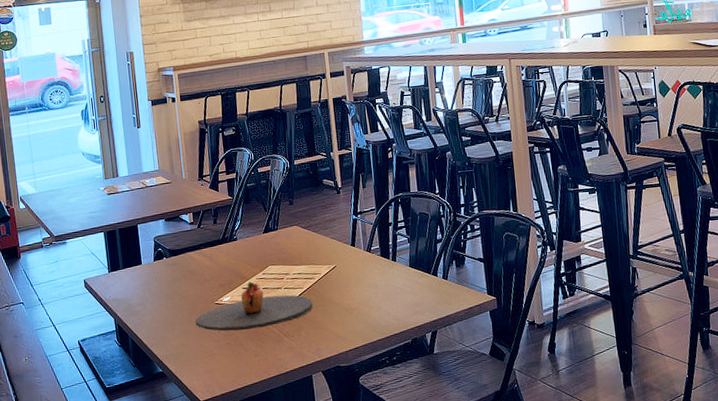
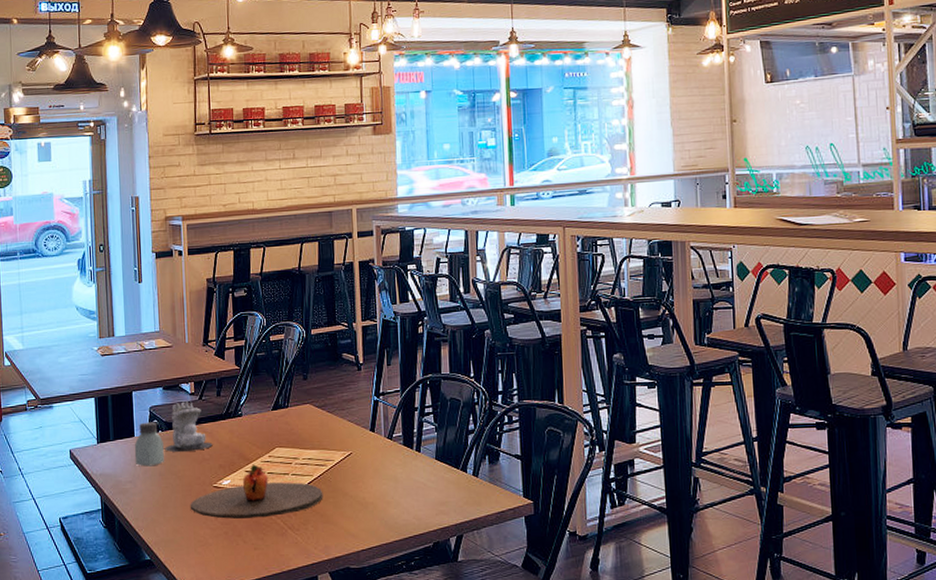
saltshaker: none [142,250,170,290] -> present [134,422,164,467]
candle: none [170,229,213,276] -> present [165,400,213,452]

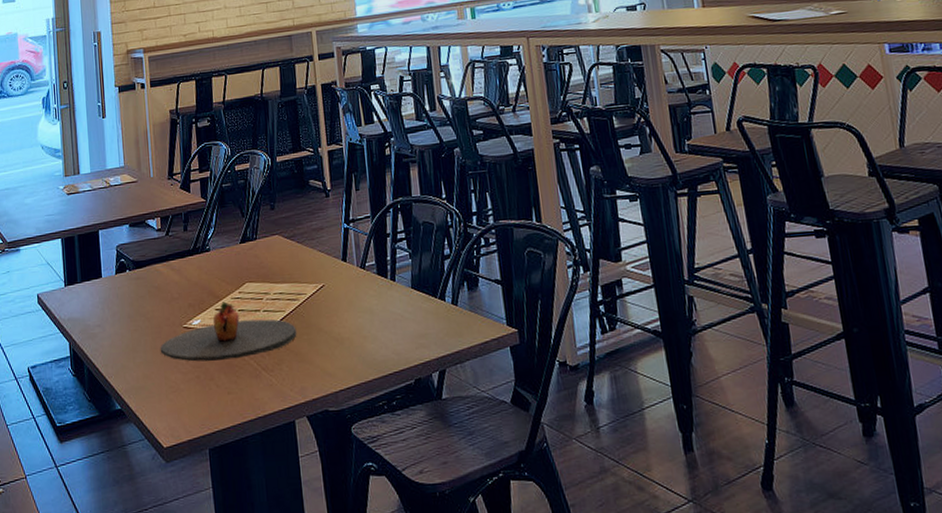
saltshaker: present [134,422,164,467] -> none [102,261,133,309]
candle: present [165,400,213,452] -> none [133,236,181,292]

